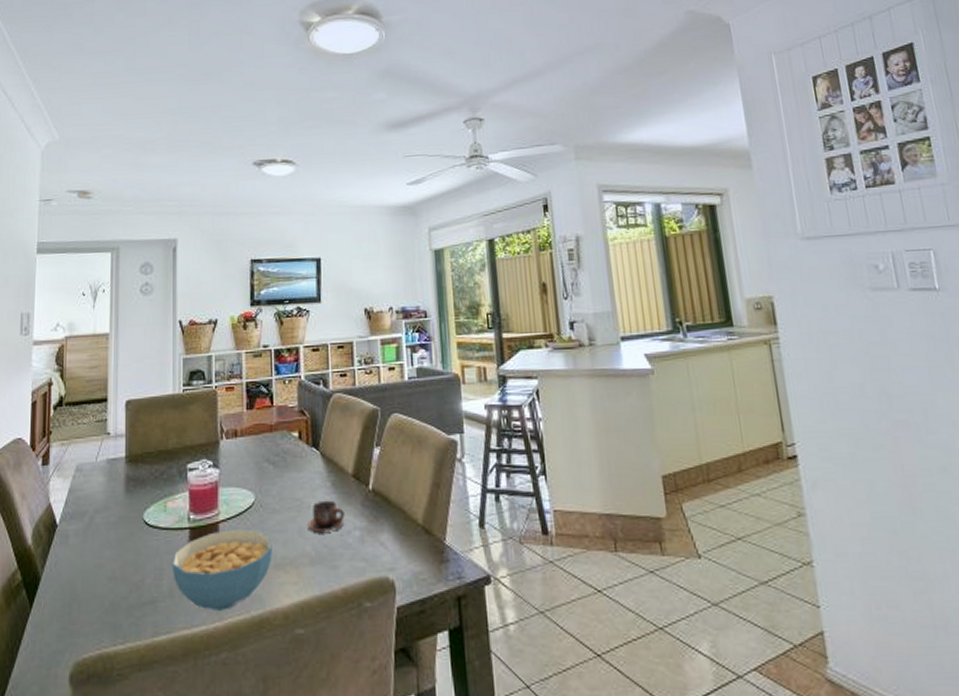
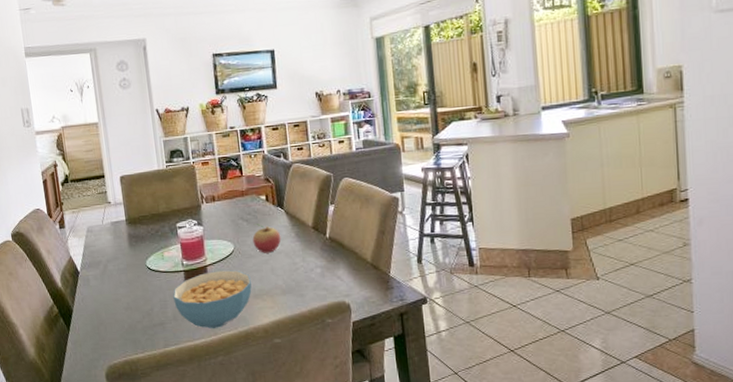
fruit: none [278,468,314,508] -> present [252,224,281,253]
cup: present [307,500,345,534] -> none [278,246,308,272]

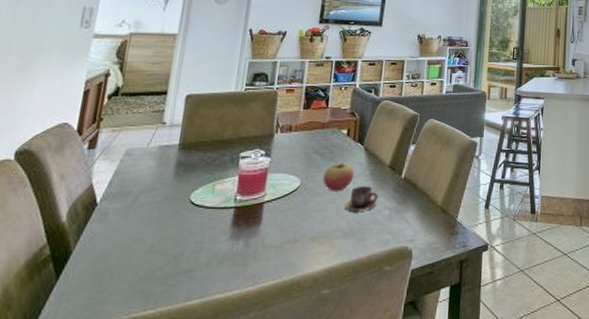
cereal bowl: present [173,270,252,328] -> none [212,208,312,277]
cup: none [278,246,308,272] -> present [344,185,378,213]

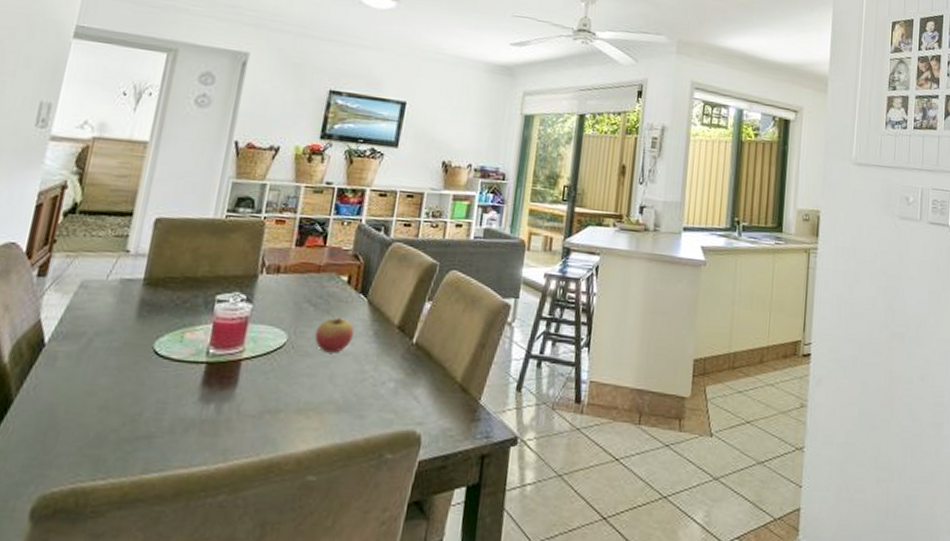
cup: present [344,185,378,213] -> none [340,348,383,382]

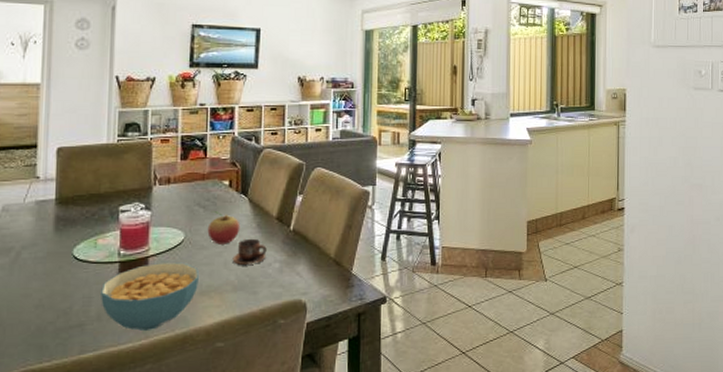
cereal bowl: none [177,368,299,452] -> present [101,262,199,331]
cup: none [340,348,383,382] -> present [232,238,267,266]

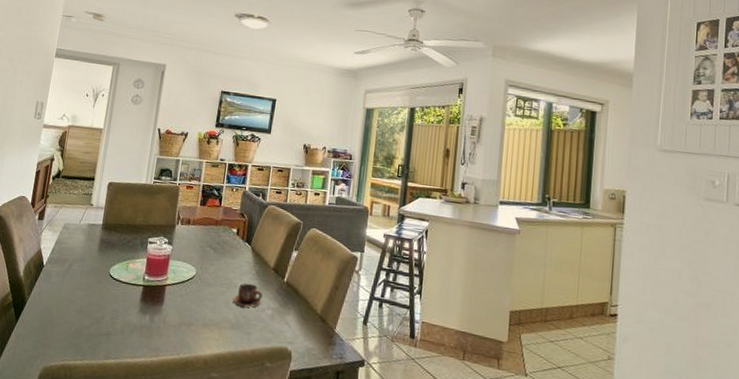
cereal bowl: present [101,262,199,331] -> none [125,291,205,350]
fruit: present [207,211,241,245] -> none [215,254,243,285]

